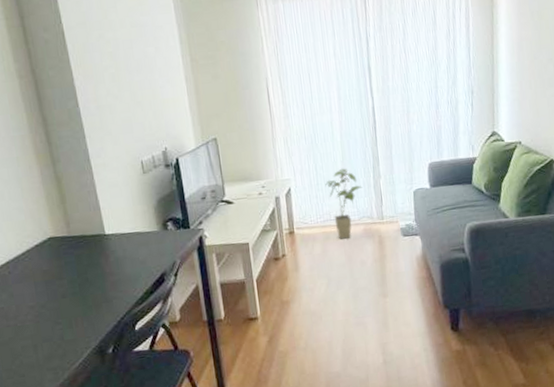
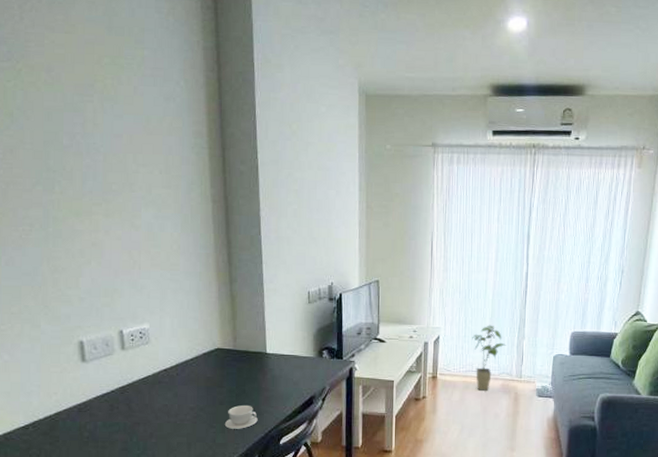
teacup: none [70,294,108,323] -> present [224,405,258,429]

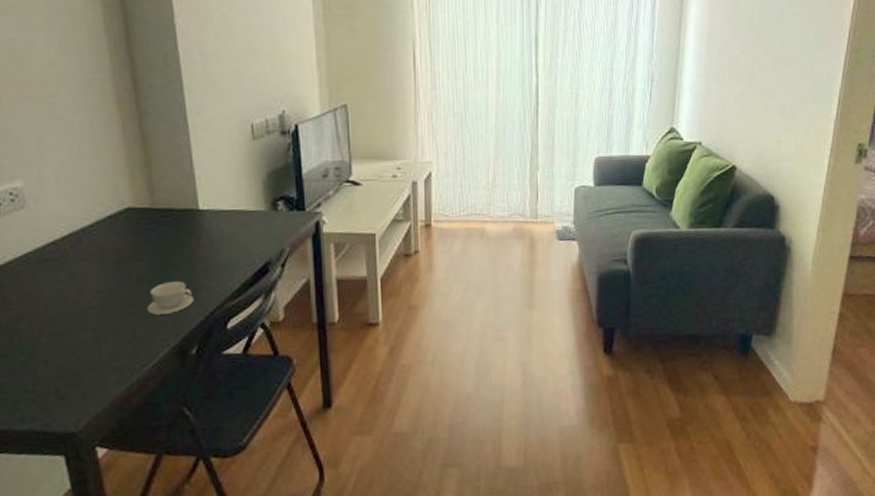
house plant: present [472,325,506,391] -> none [473,154,517,238]

